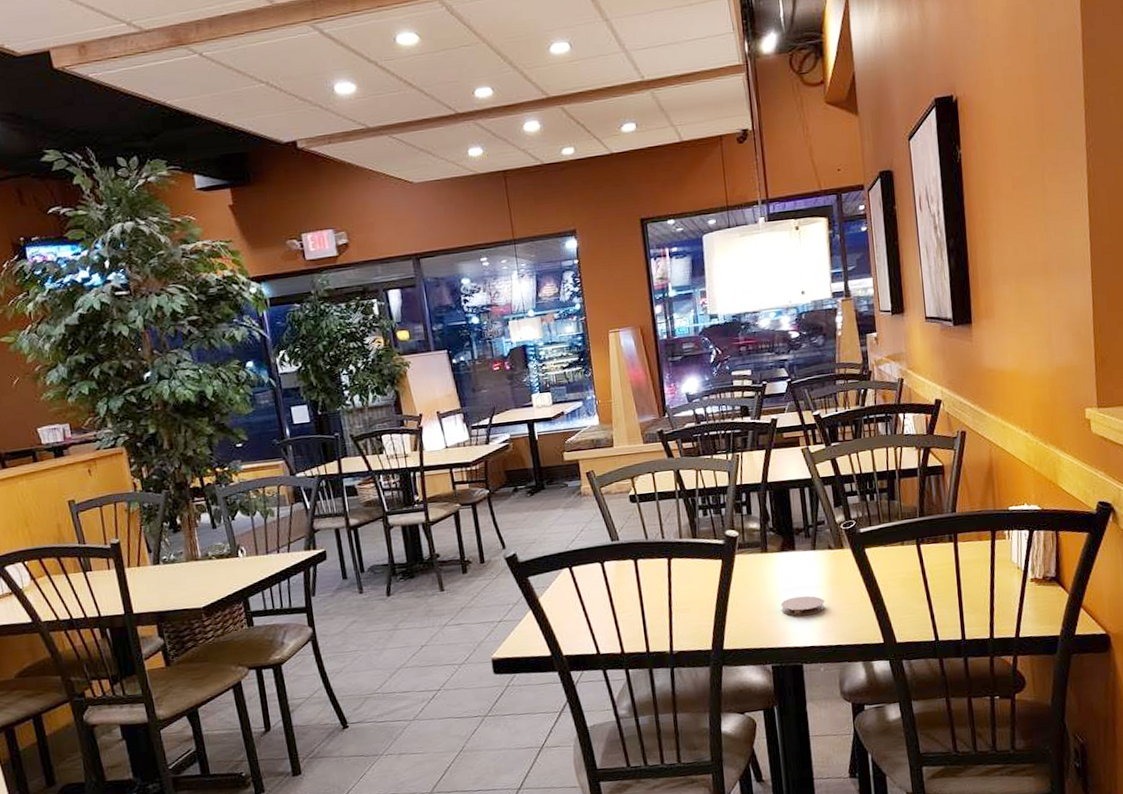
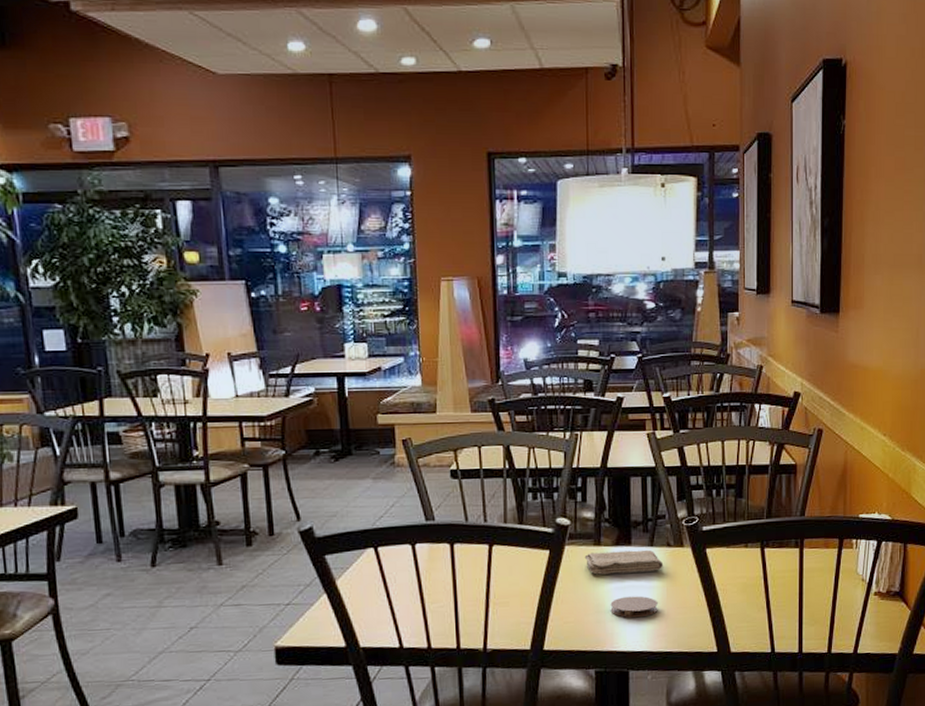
washcloth: none [753,553,827,579] -> present [584,549,664,575]

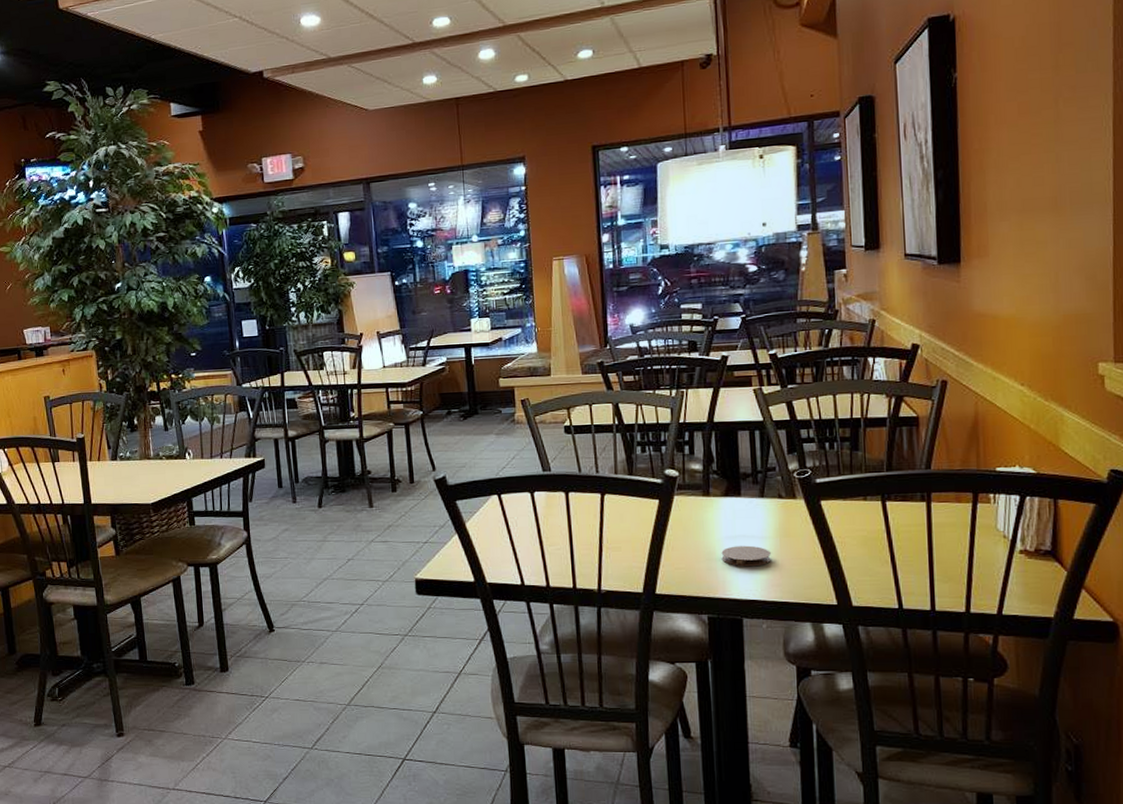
washcloth: present [584,549,664,575] -> none [693,501,776,524]

